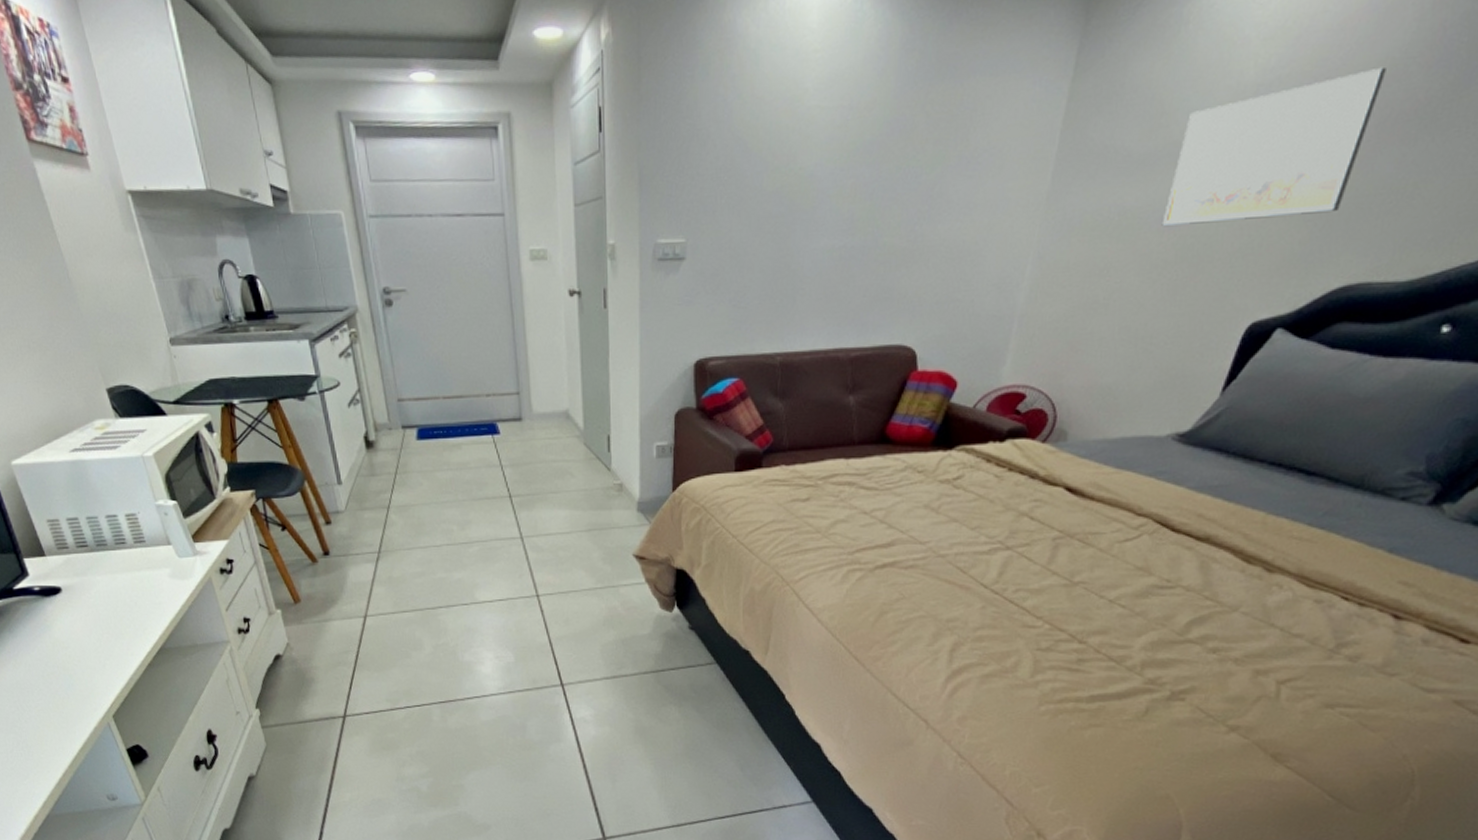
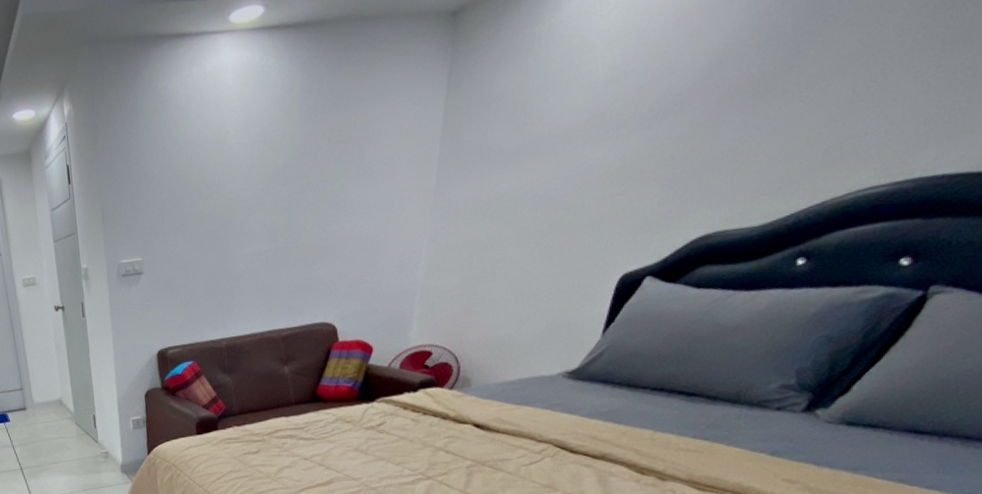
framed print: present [1161,66,1386,226] -> none [534,52,720,204]

